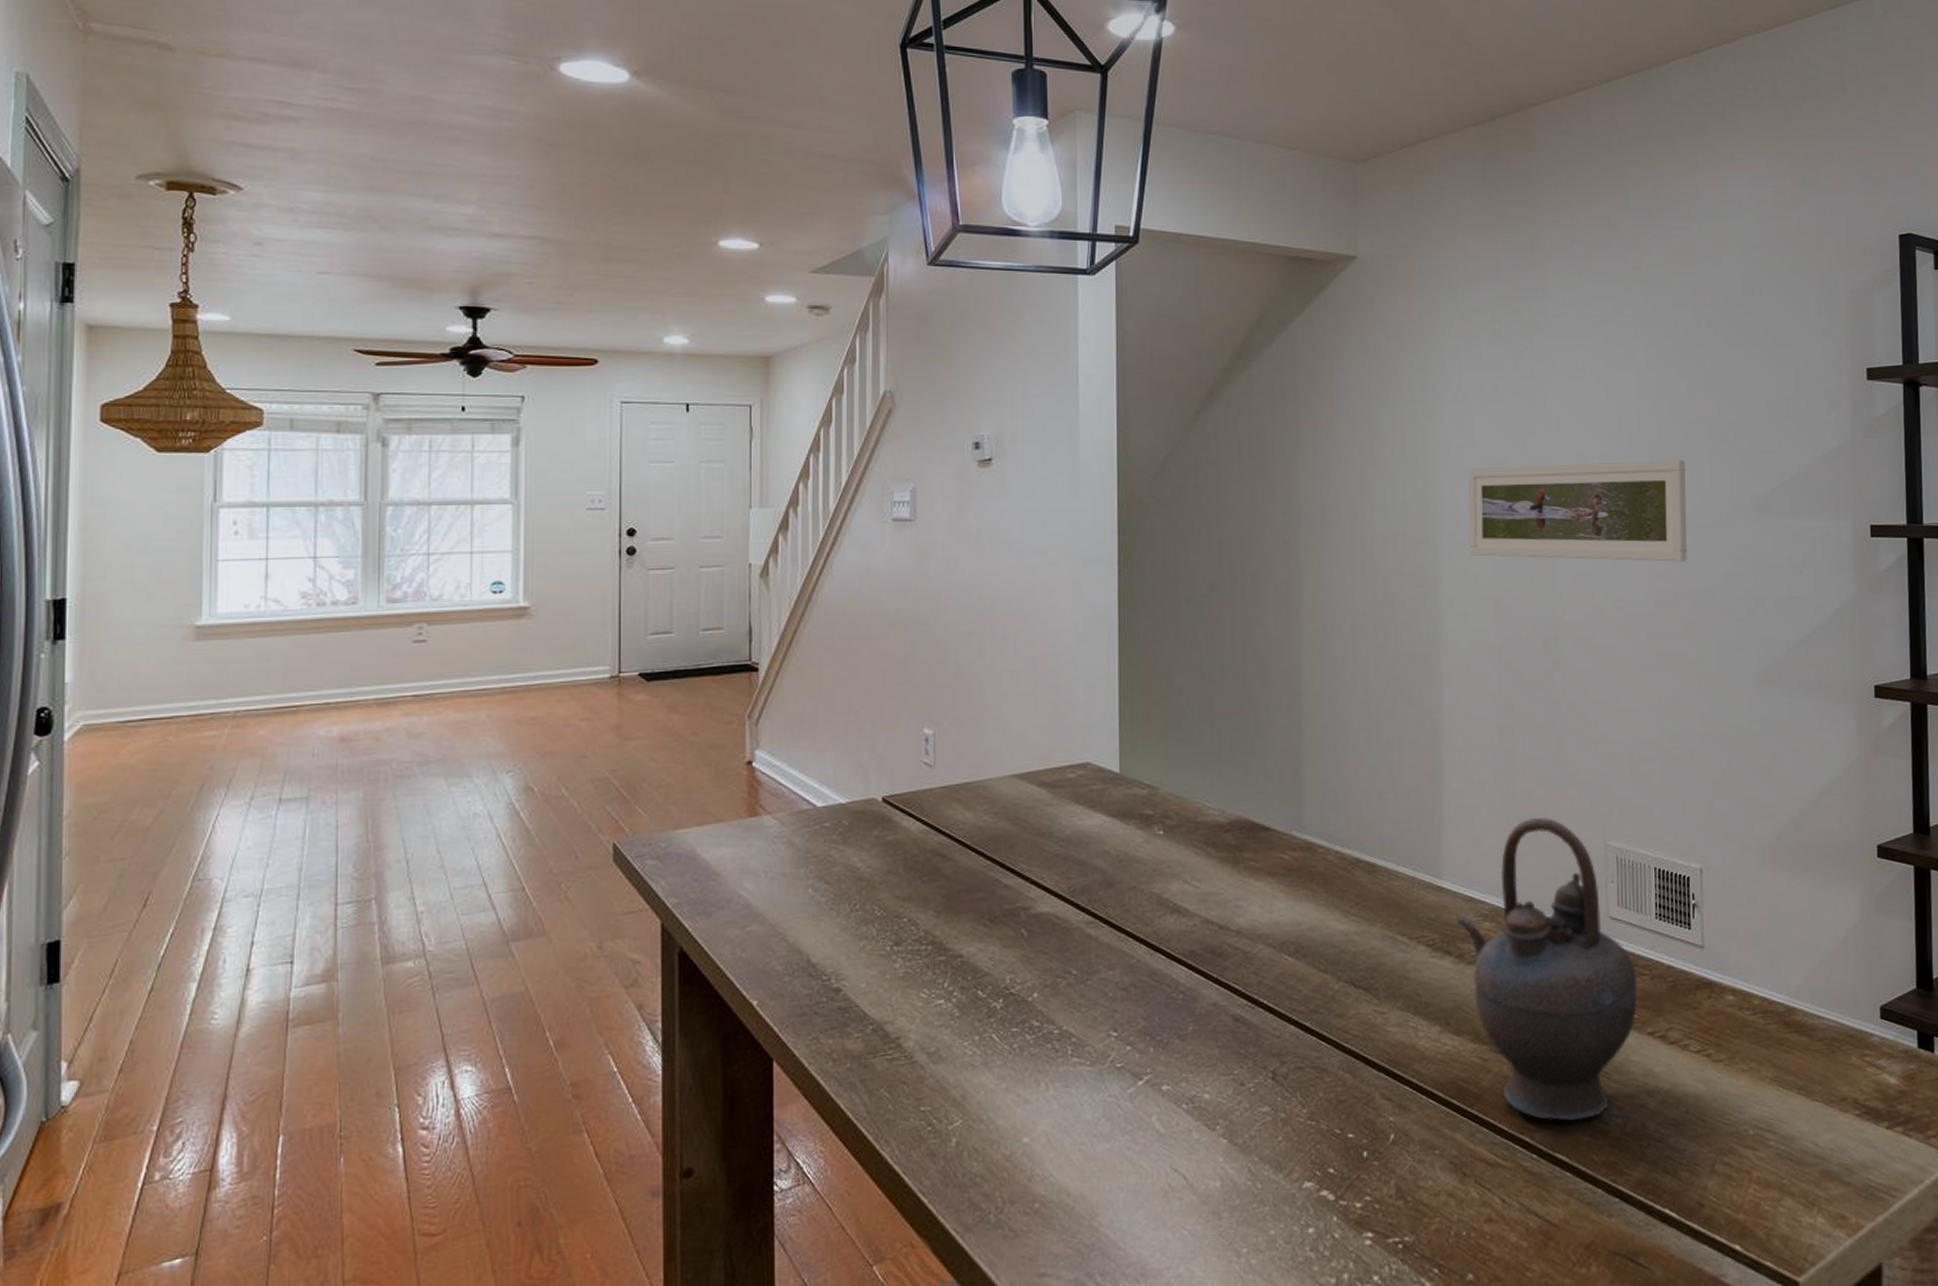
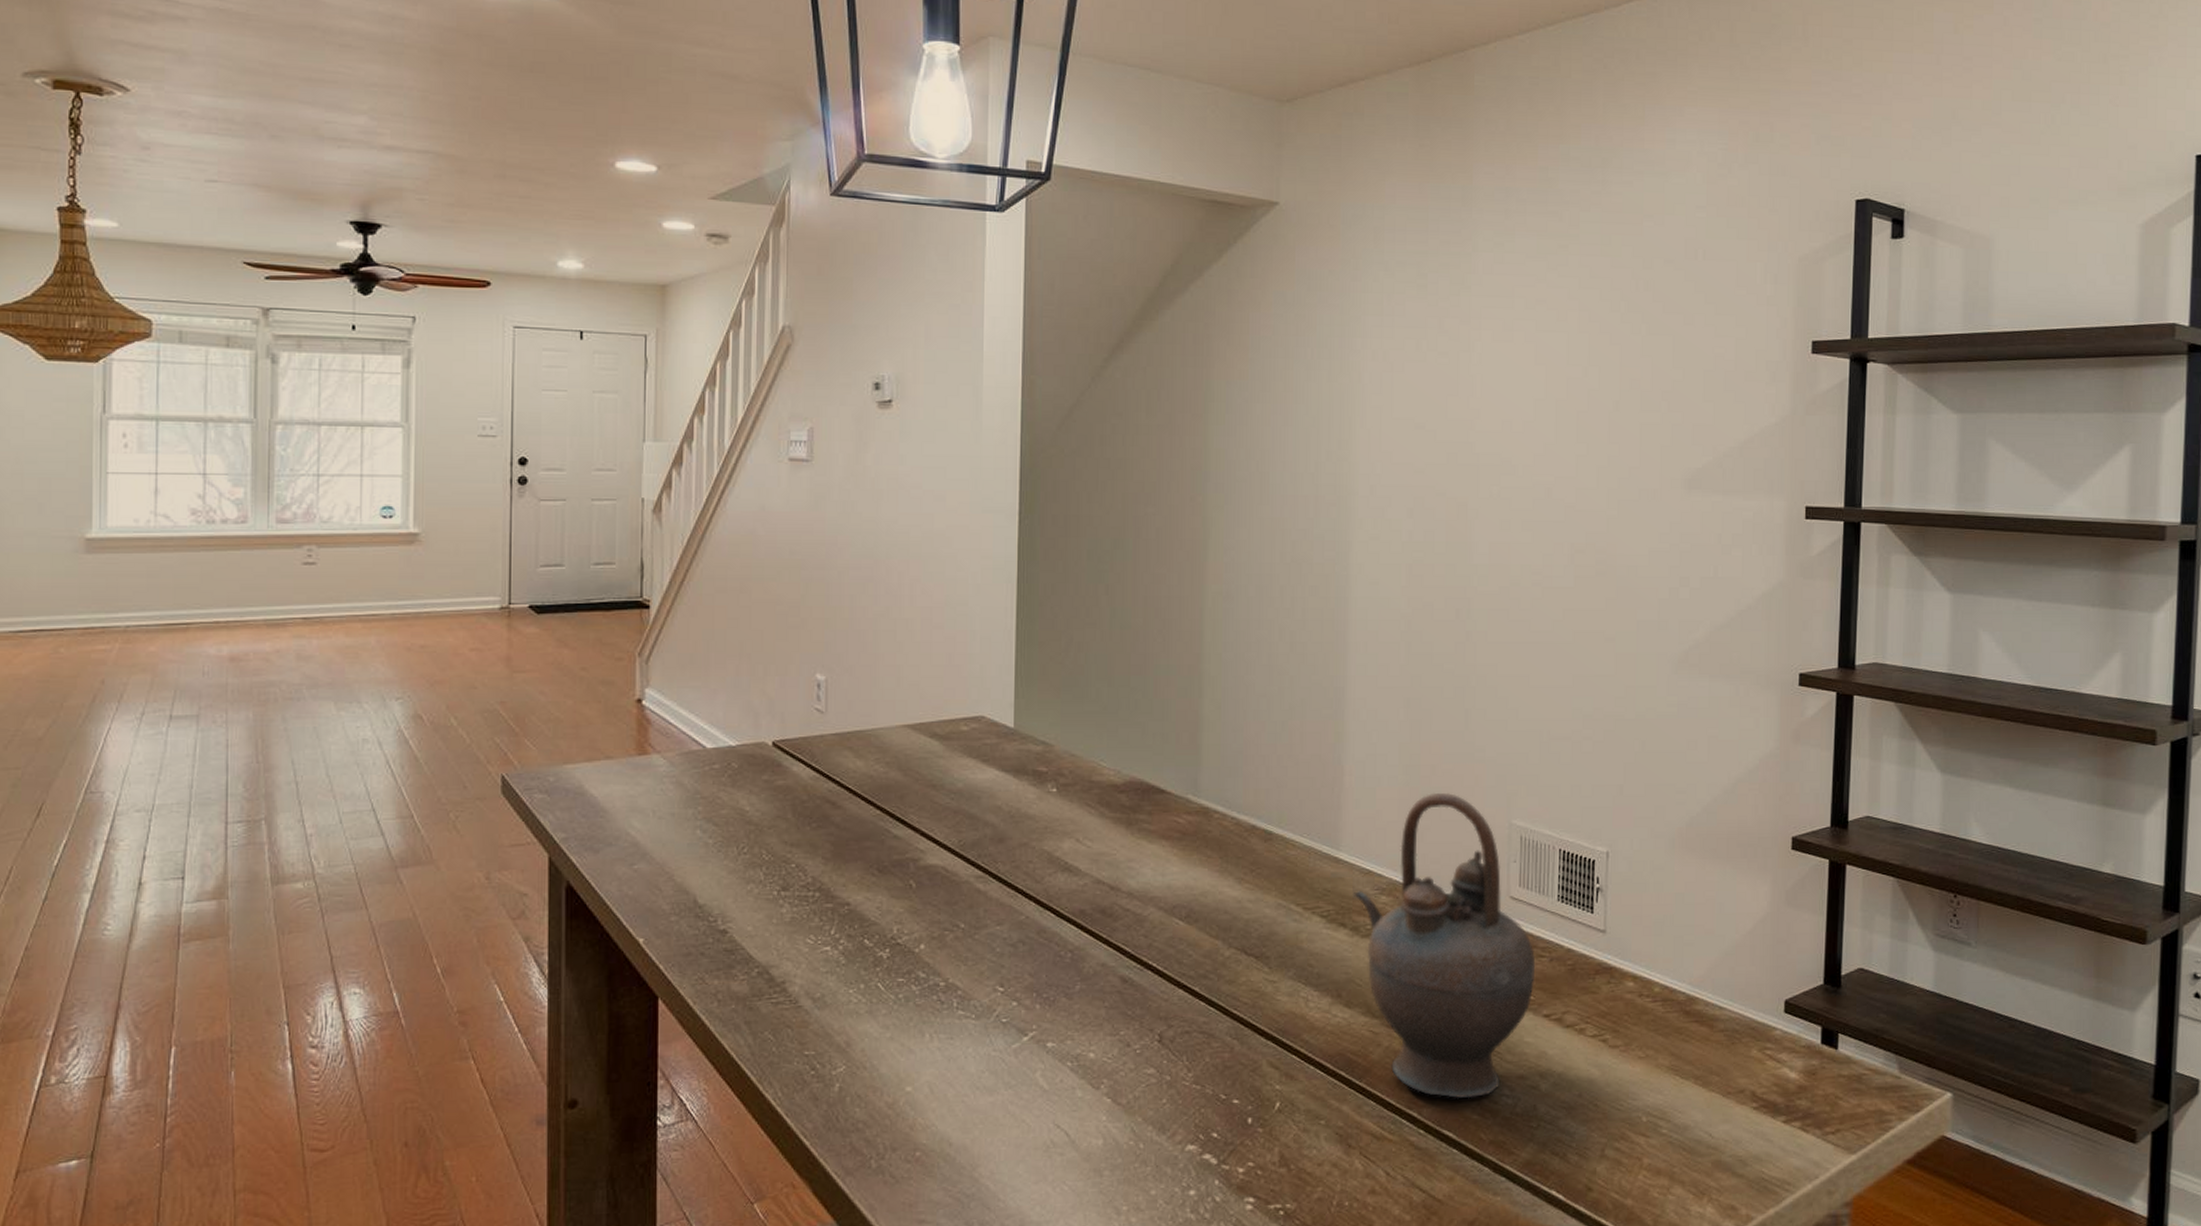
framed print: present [1468,460,1687,562] -> none [1383,429,1613,536]

